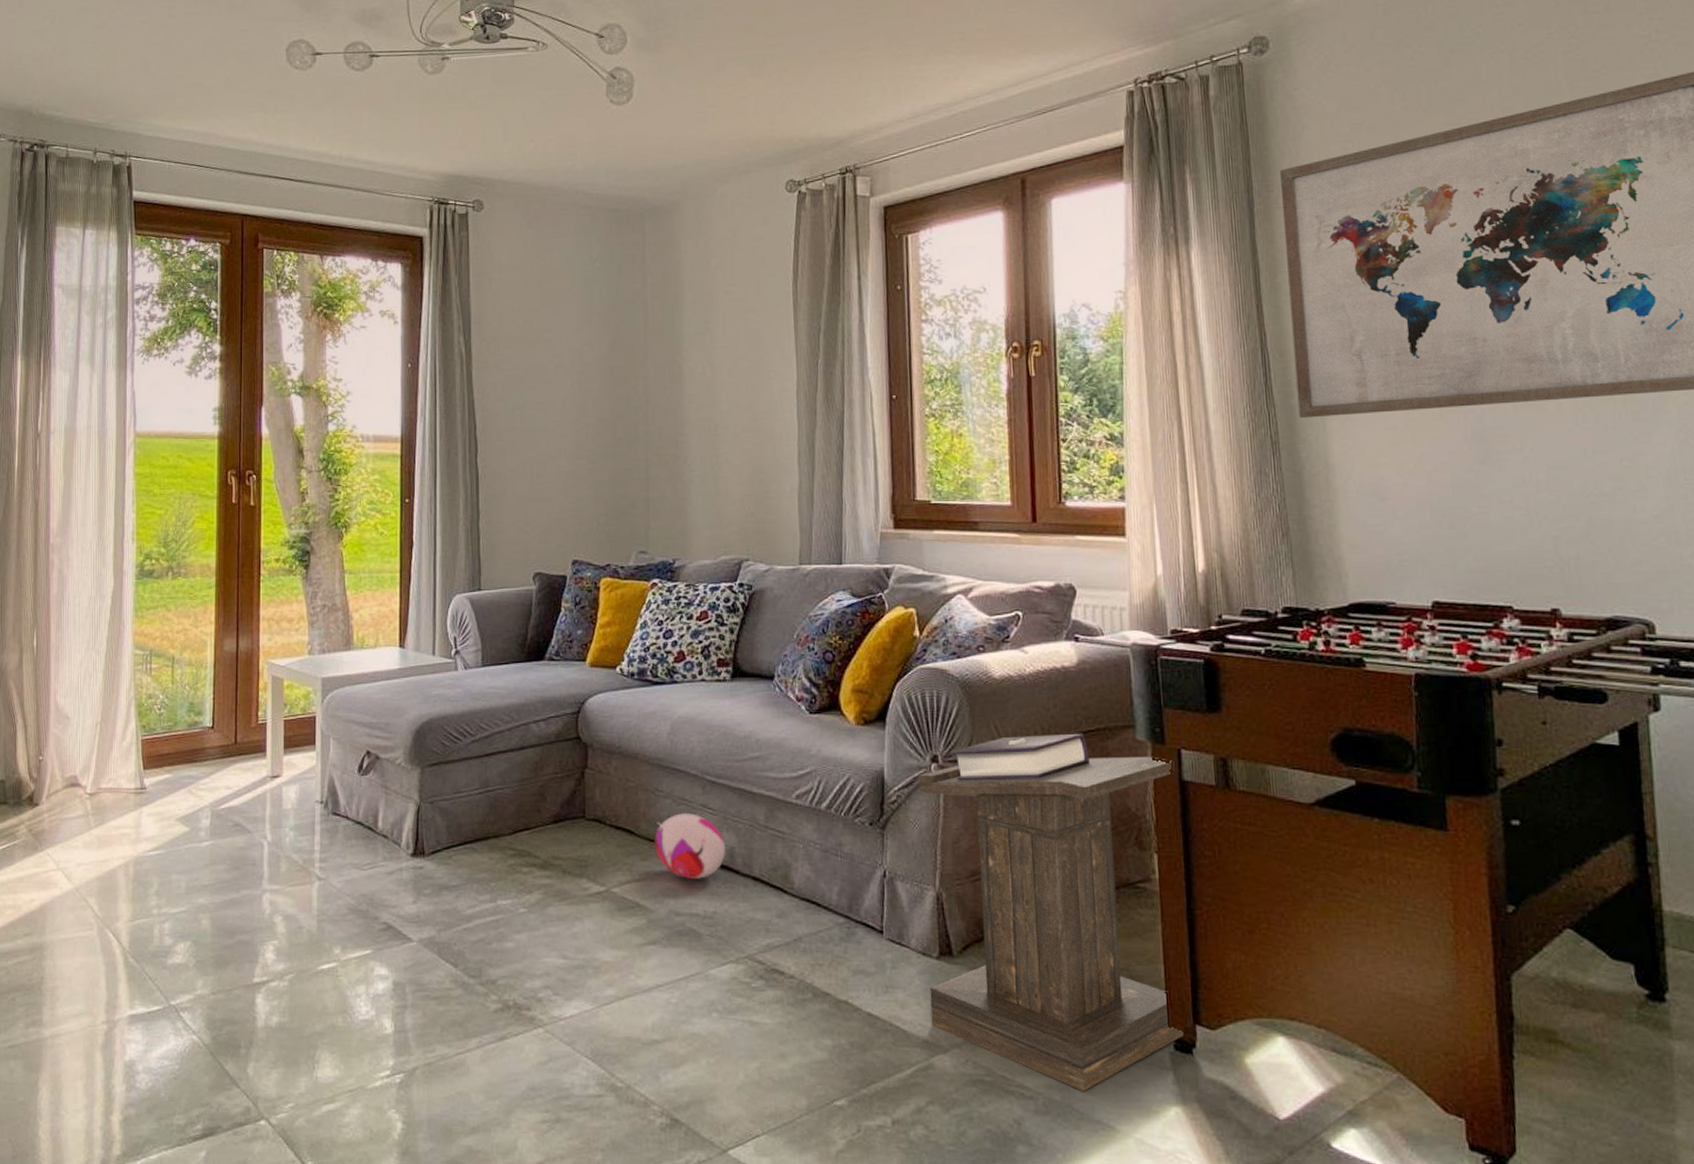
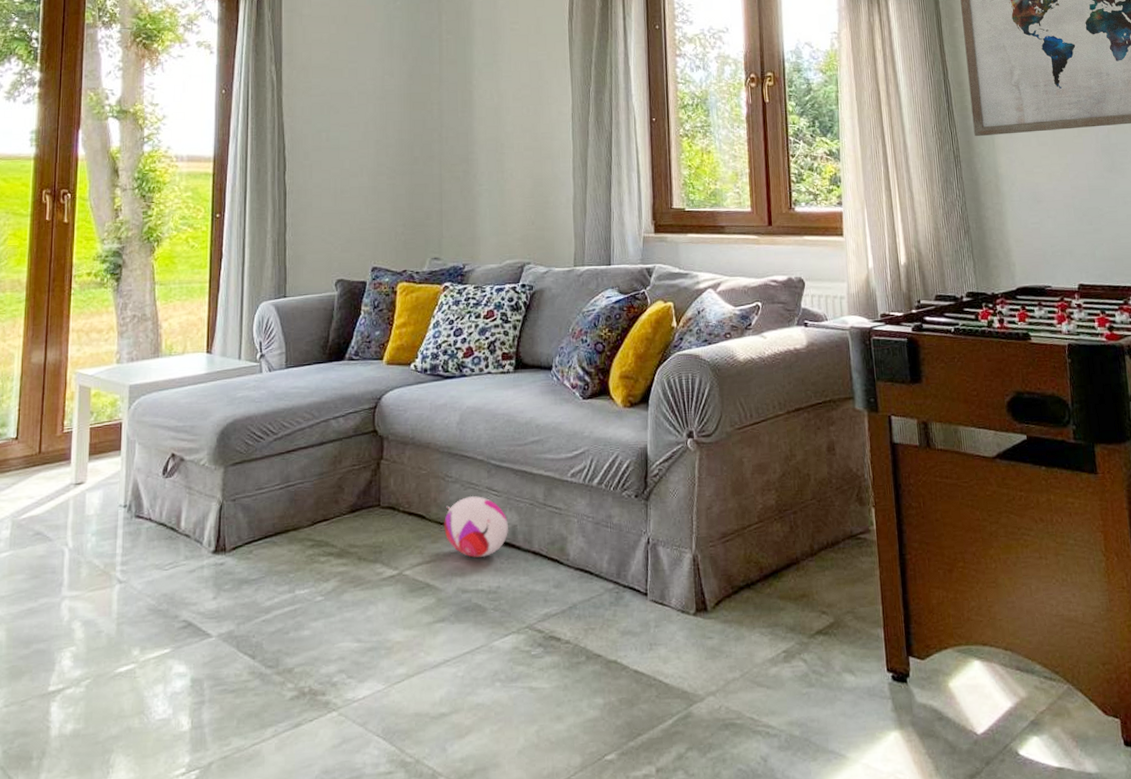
lectern: present [919,733,1183,1092] -> none [677,406,899,726]

